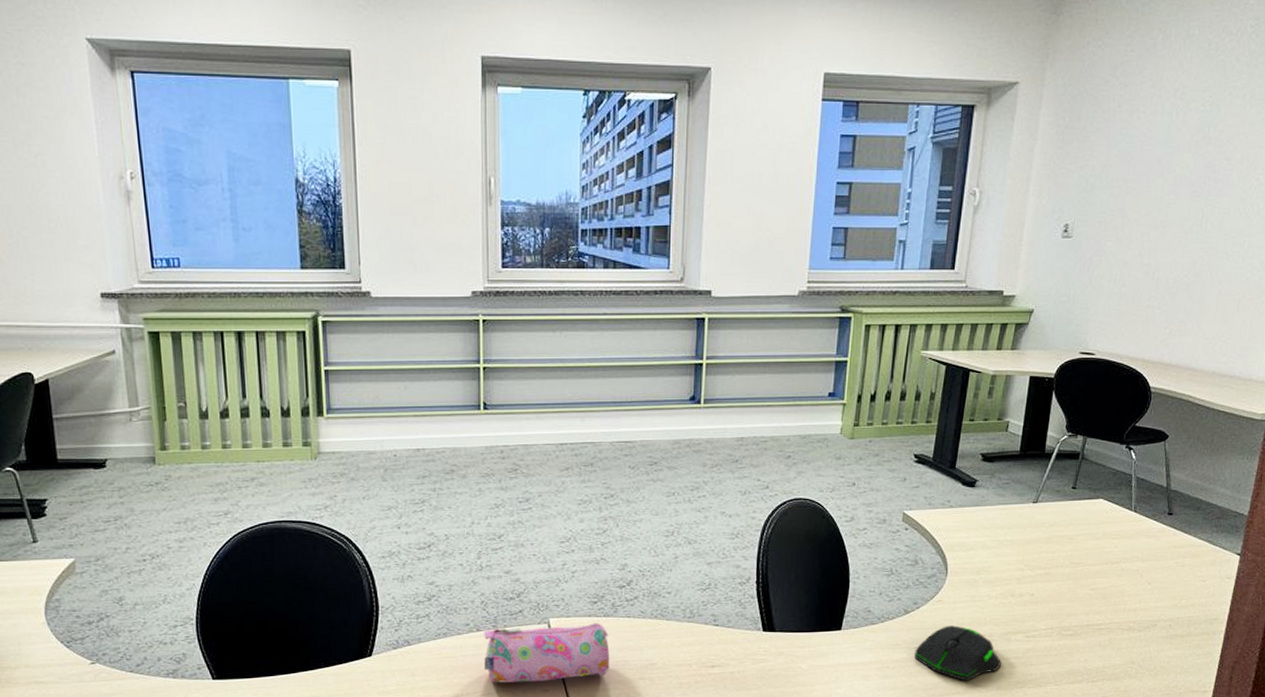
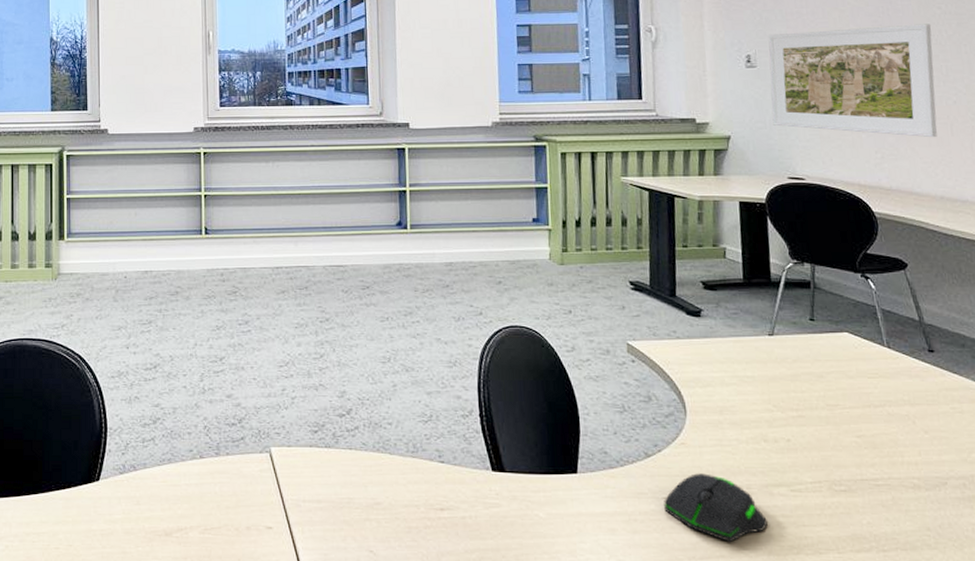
pencil case: present [484,623,610,683] -> none [207,454,334,518]
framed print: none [1076,196,1245,315] -> present [768,24,937,138]

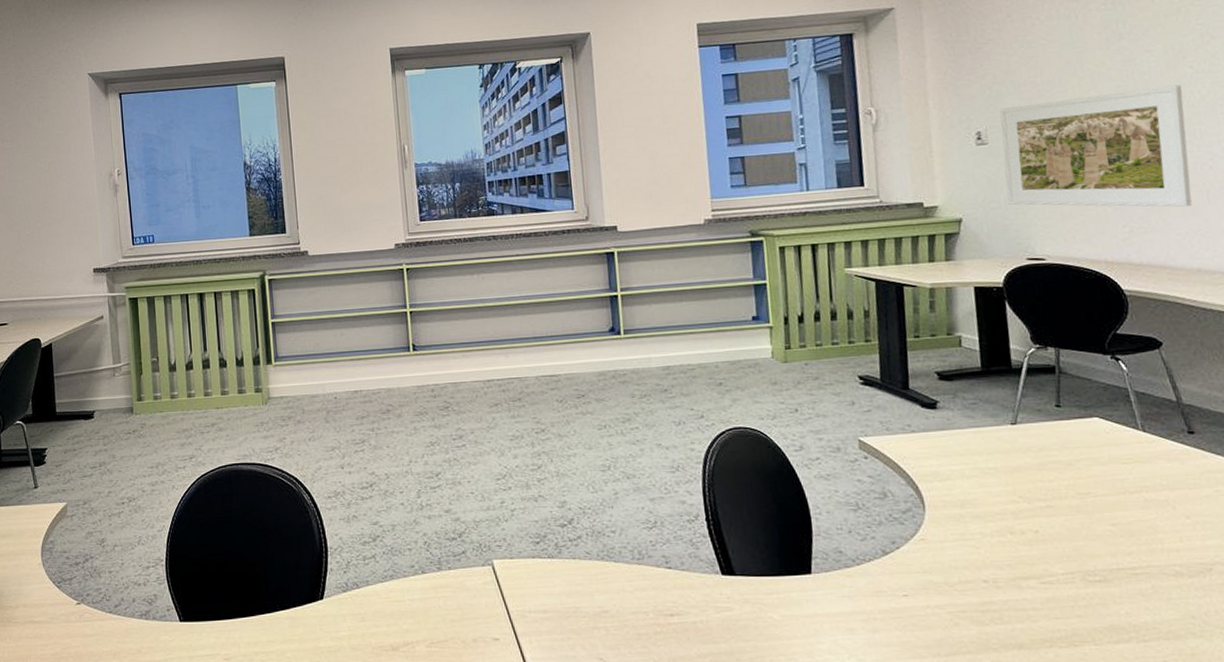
computer mouse: present [664,473,768,542] -> none [904,569,1017,637]

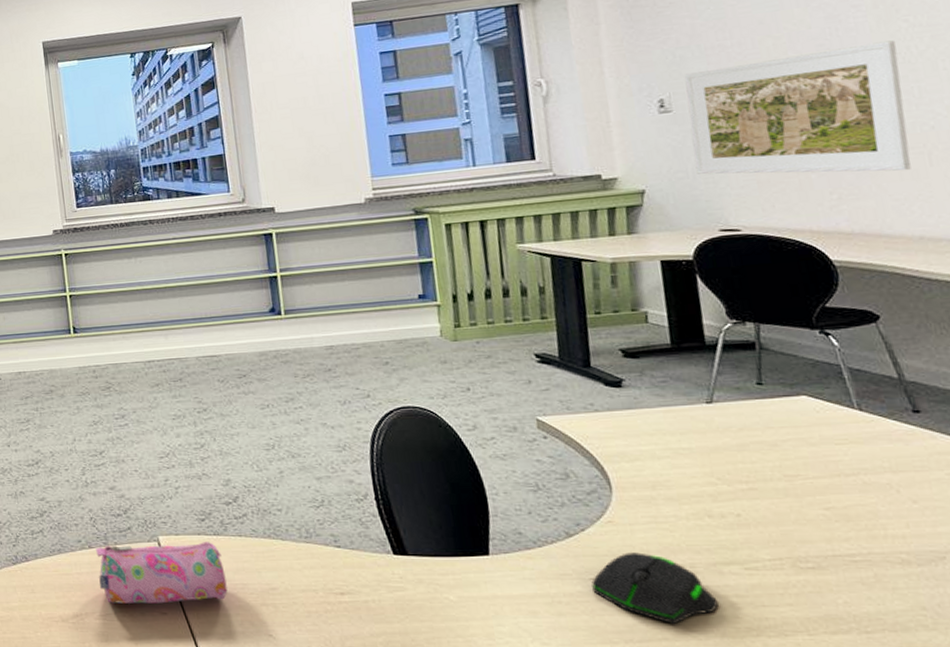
pencil case: none [429,565,560,630] -> present [96,542,228,604]
computer mouse: none [904,569,1017,637] -> present [591,552,718,624]

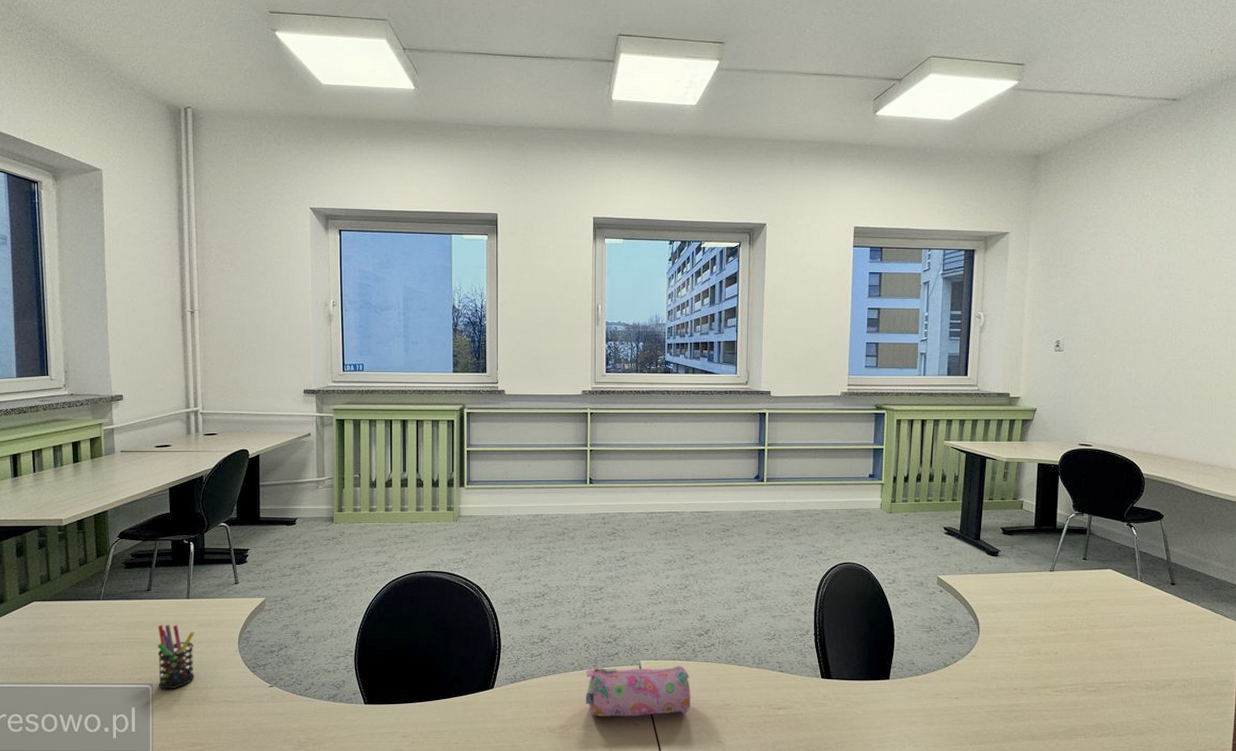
computer mouse: present [591,552,718,624] -> none [955,679,1033,730]
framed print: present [684,40,911,175] -> none [1071,318,1206,414]

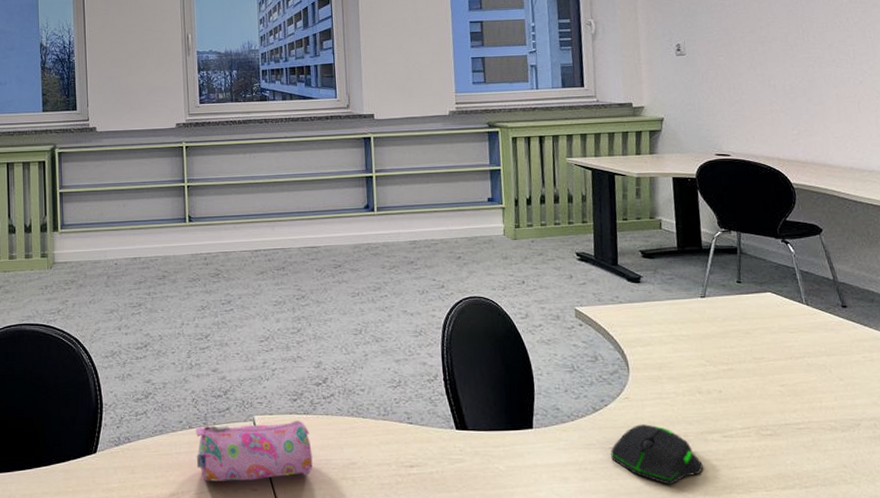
computer mouse: none [955,679,1033,730] -> present [610,424,703,485]

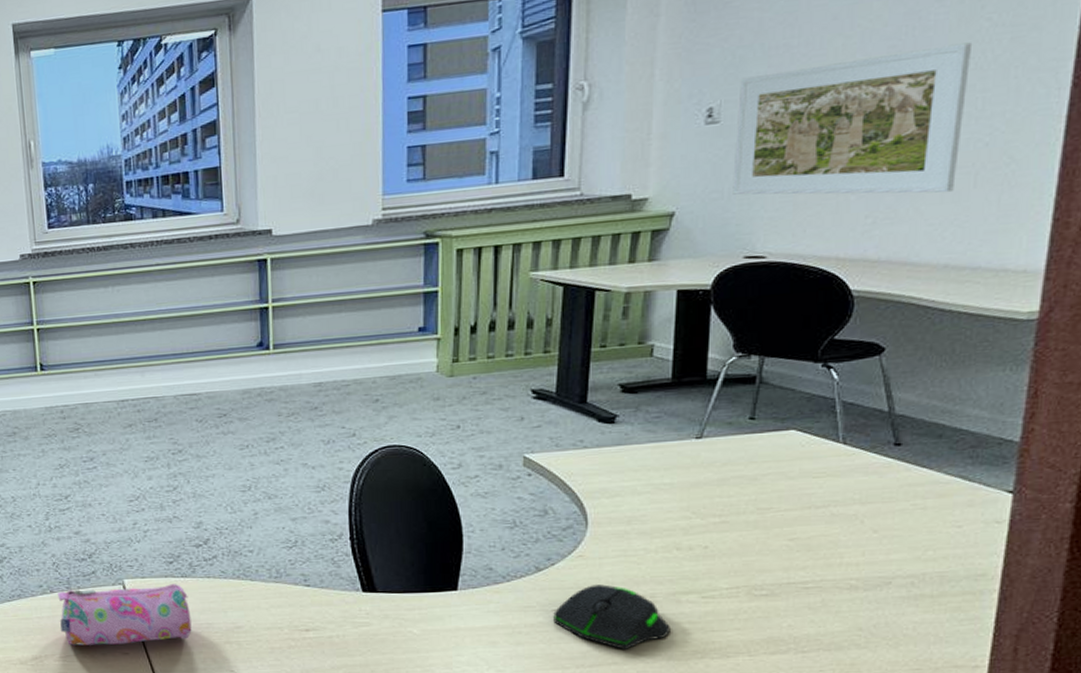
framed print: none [695,12,846,115] -> present [732,42,971,195]

